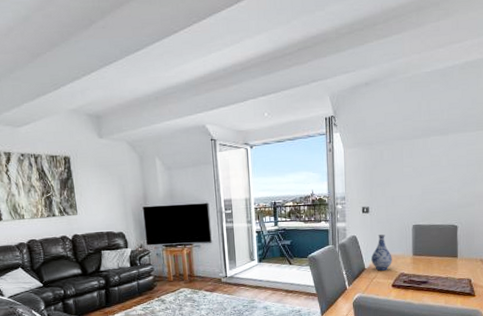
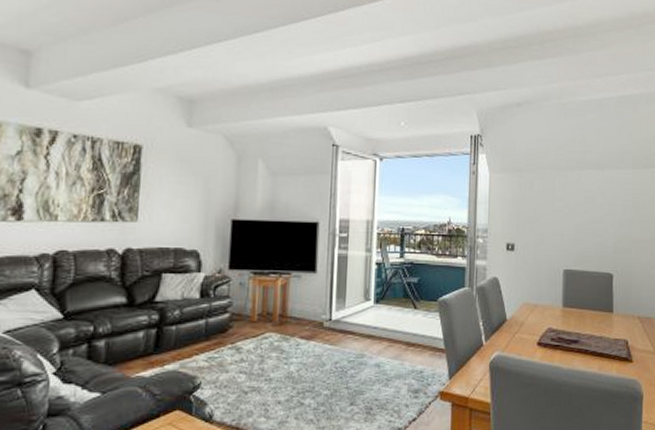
vase: present [371,234,392,271] -> none [514,278,539,324]

